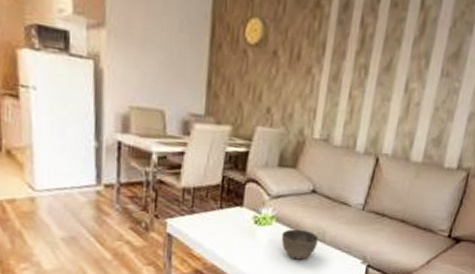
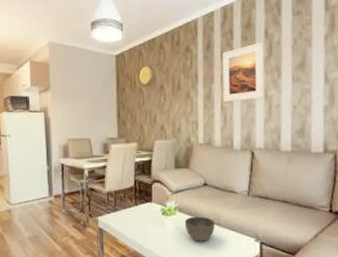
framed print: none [354,14,417,92] -> present [222,42,265,102]

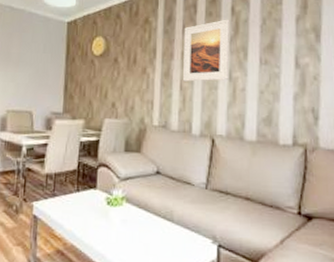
bowl: present [184,216,215,242] -> none [132,209,167,240]

